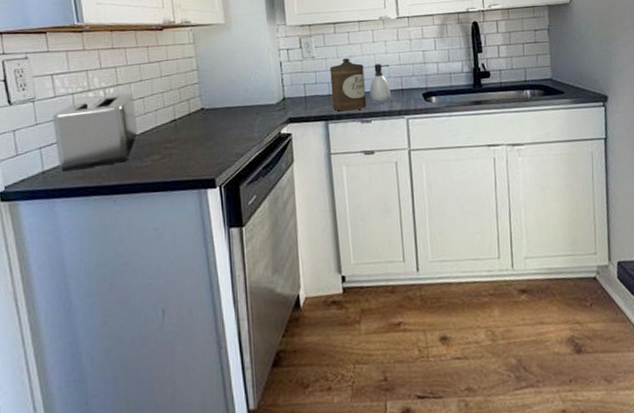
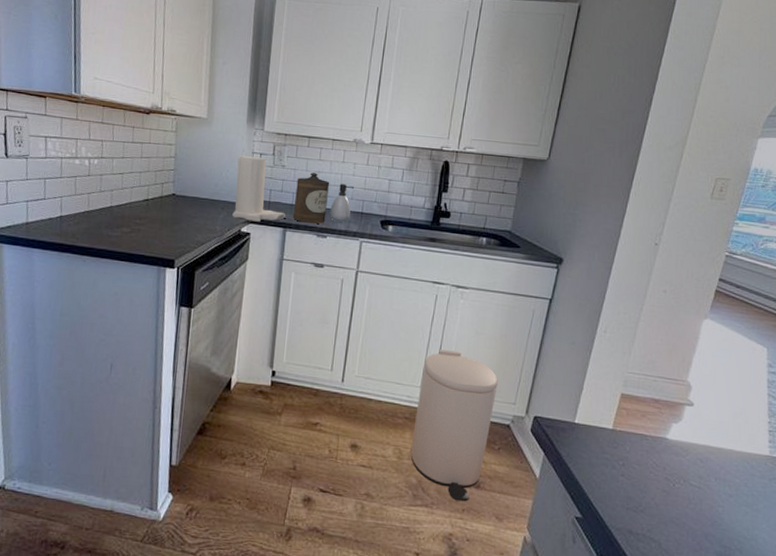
toaster: present [52,93,138,172] -> none [40,165,115,228]
paper towel: none [264,52,325,121] -> present [232,155,285,222]
pedal bin: none [496,211,580,373] -> present [410,348,498,502]

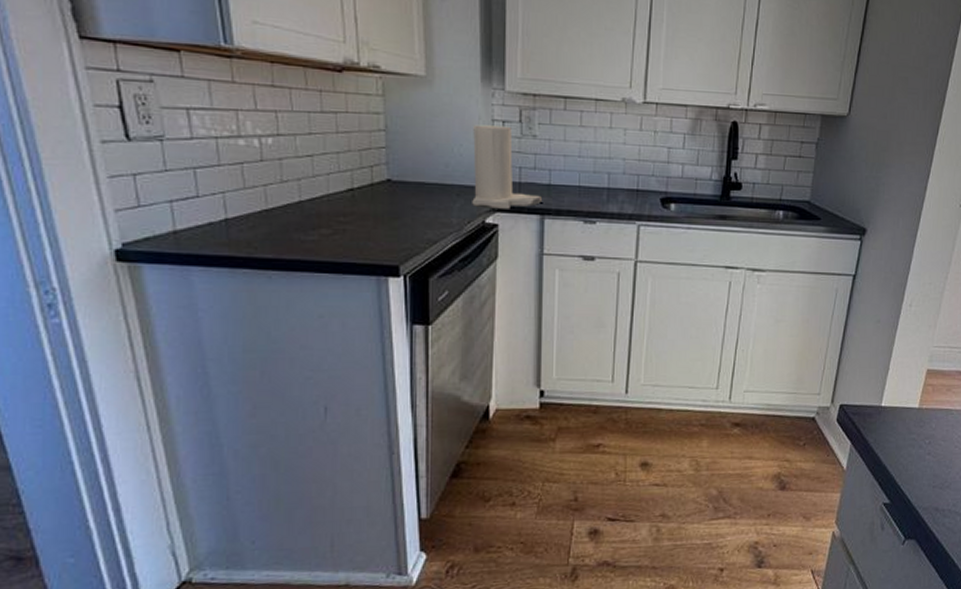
canister: present [293,173,330,224] -> none [552,143,596,208]
soap dispenser: present [329,184,355,222] -> none [598,155,627,203]
pedal bin: present [410,348,498,502] -> none [709,342,801,507]

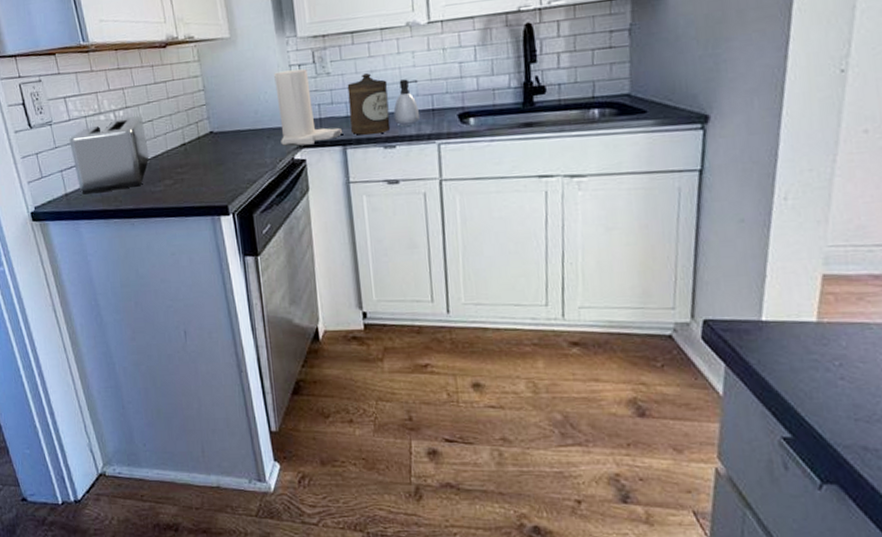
toaster: none [188,147,303,235] -> present [69,116,150,195]
canister: none [552,143,596,208] -> present [347,73,391,136]
soap dispenser: none [598,155,627,203] -> present [393,79,420,126]

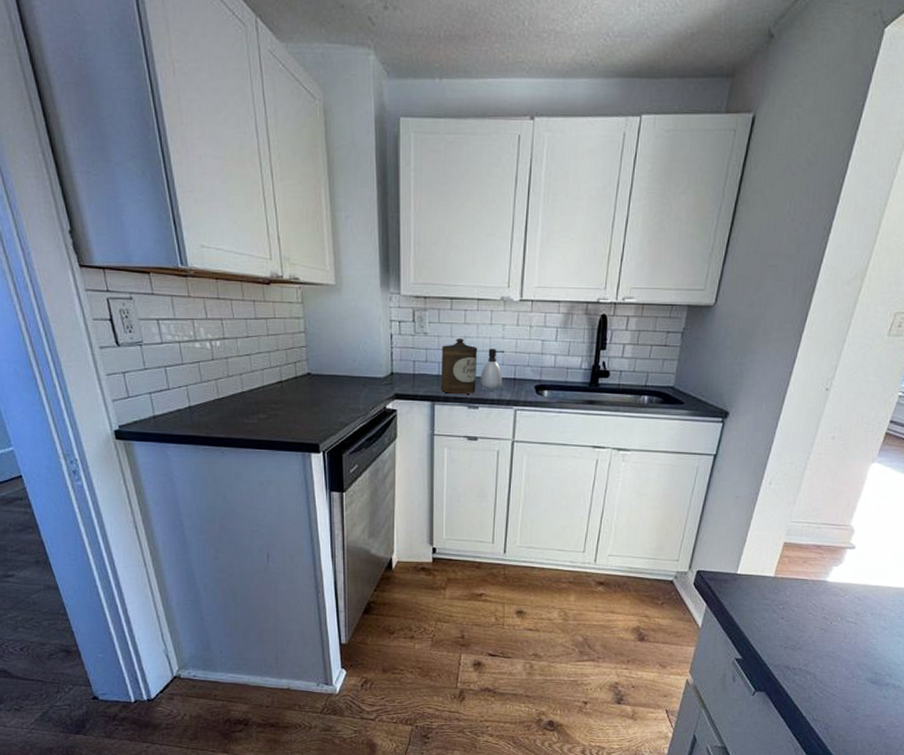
toaster: present [69,116,150,195] -> none [160,349,245,419]
paper towel: present [274,68,342,146] -> none [375,325,432,397]

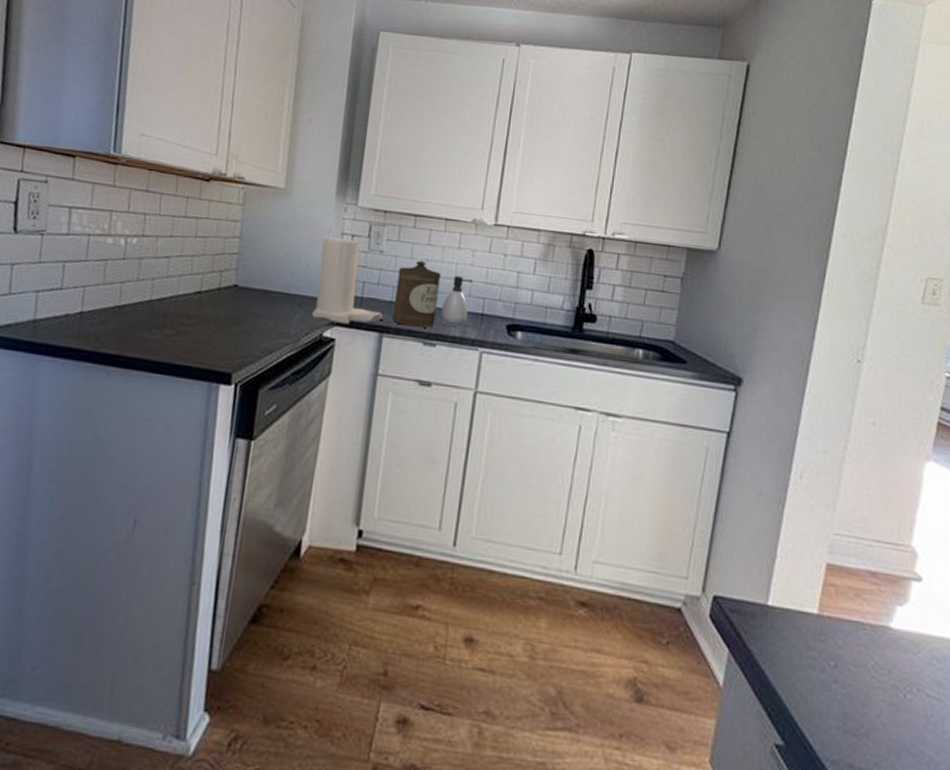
paper towel: none [375,325,432,397] -> present [312,237,382,324]

